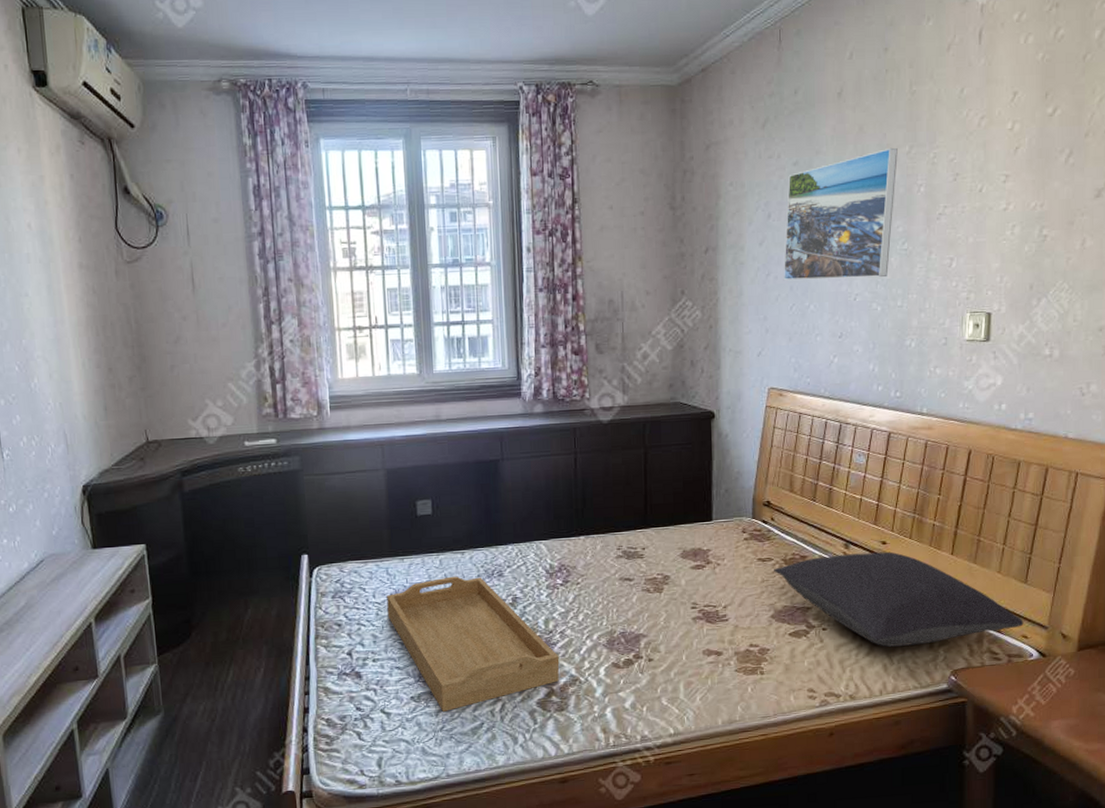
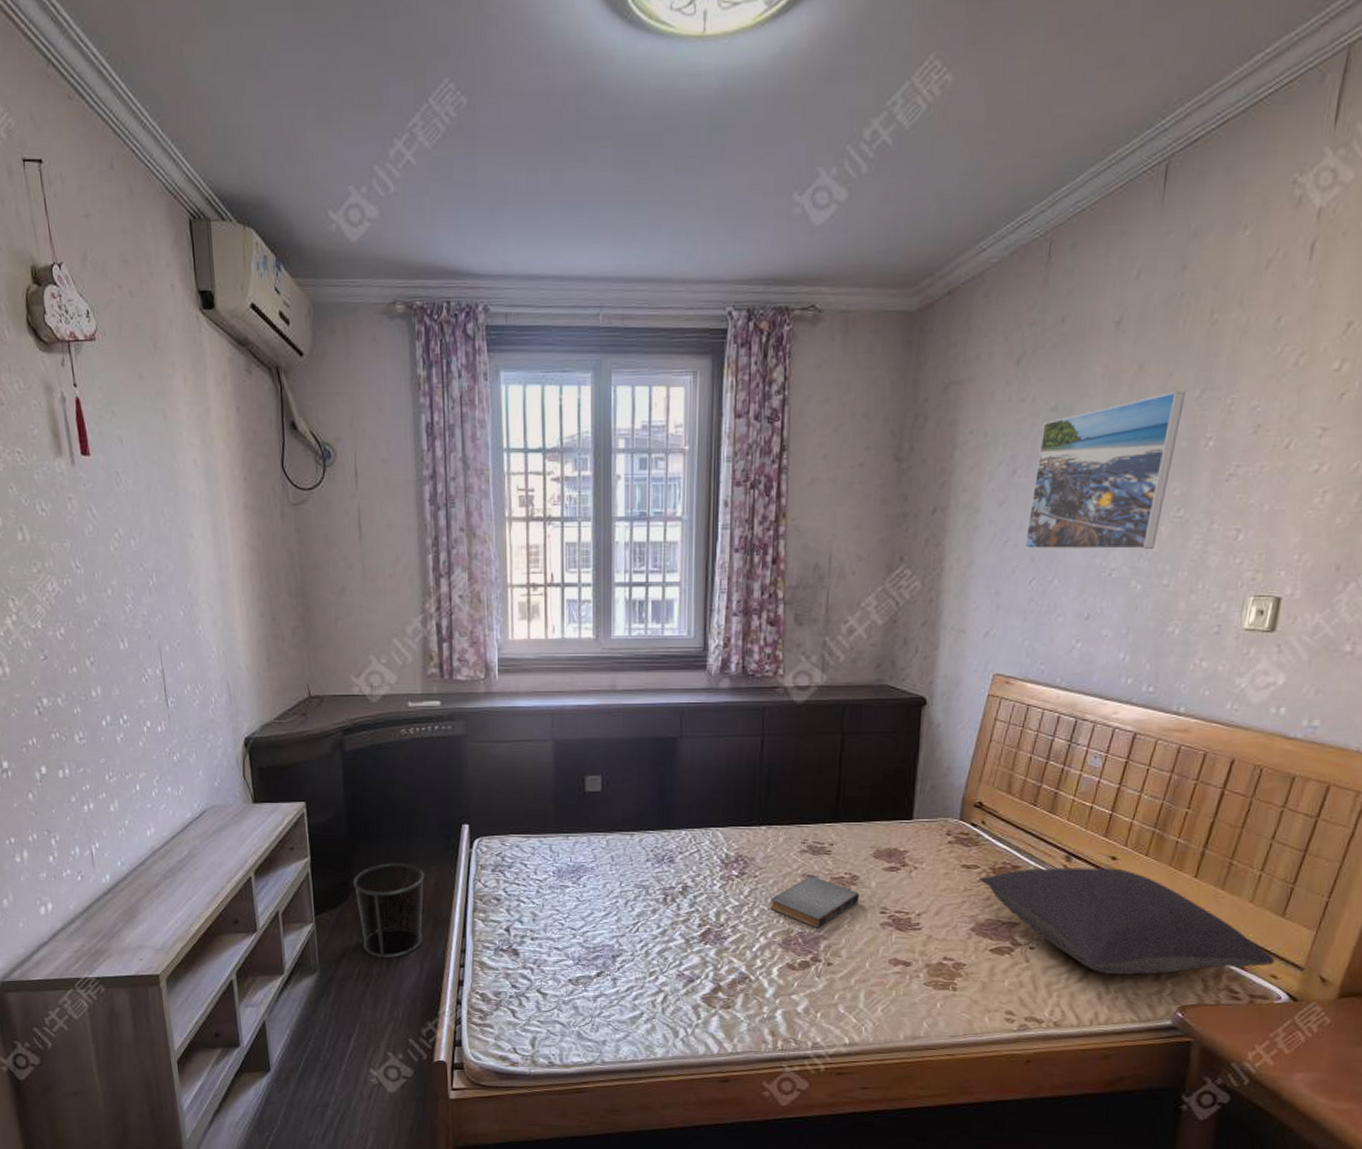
waste bin: none [195,596,267,692] -> present [352,863,425,958]
serving tray: present [387,576,560,713] -> none [549,858,729,999]
book: none [593,579,671,628] -> present [770,876,859,929]

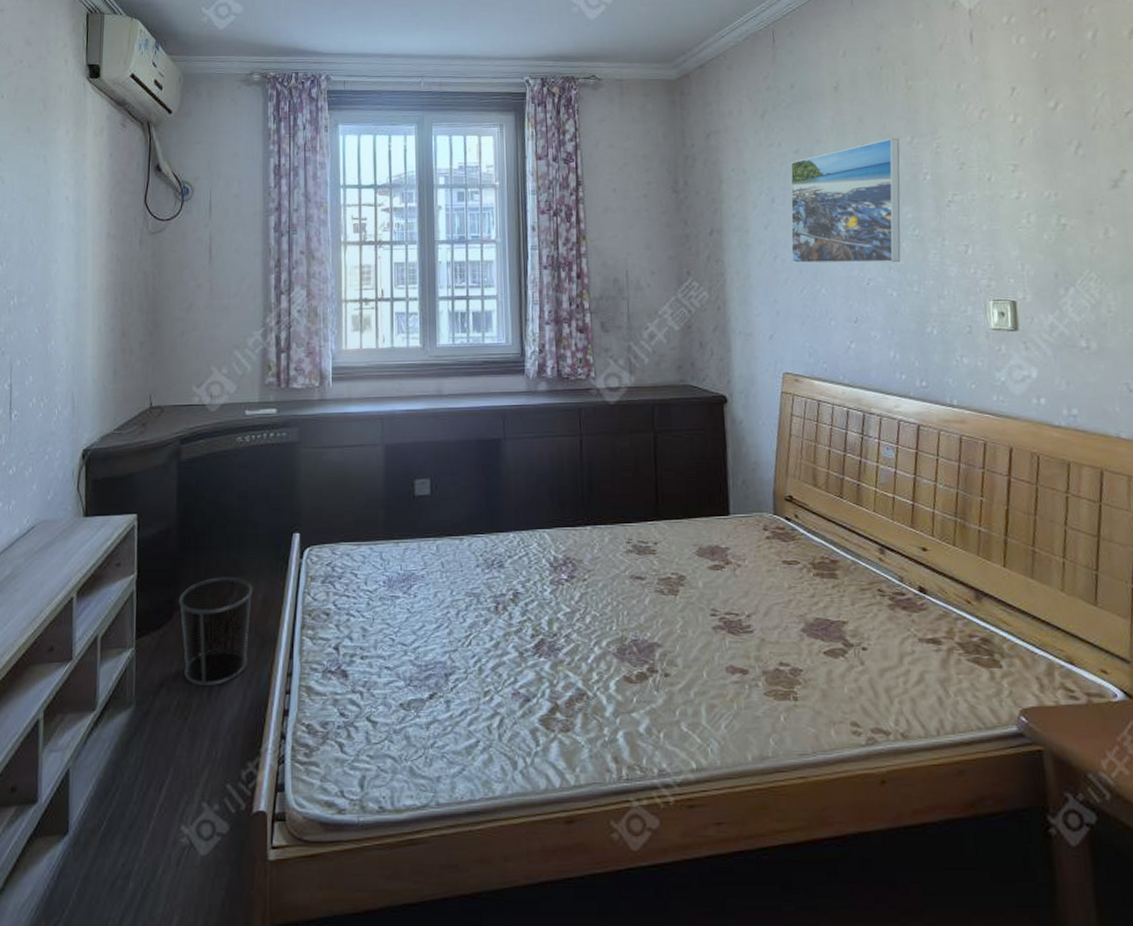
book: present [770,876,859,929] -> none [602,577,688,635]
pillow: present [979,867,1275,975] -> none [801,560,1101,675]

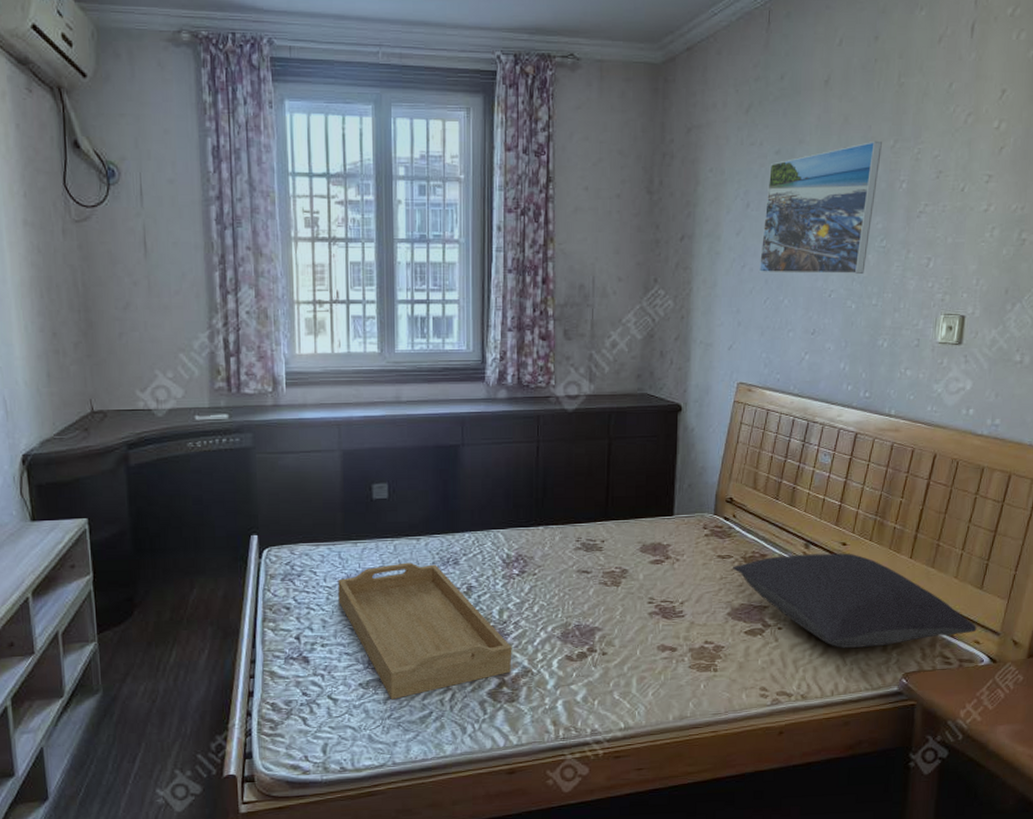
waste bin: present [178,577,254,685] -> none [137,576,214,673]
serving tray: none [379,565,565,725] -> present [338,562,512,700]
pillow: none [801,560,1101,675] -> present [733,553,977,648]

